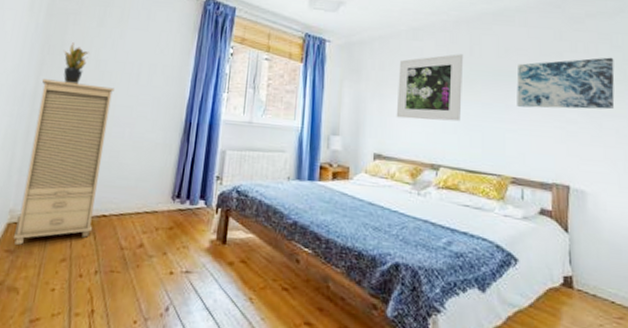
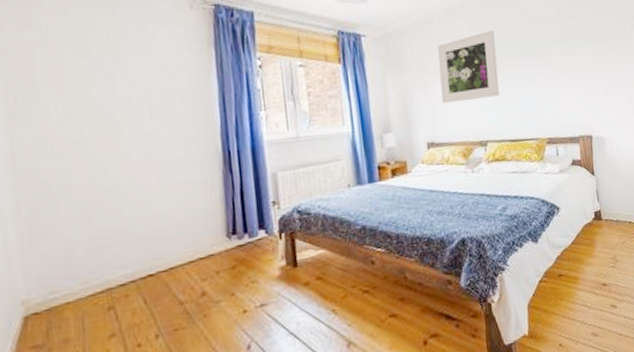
cabinet: present [13,79,114,245] -> none [19,130,140,337]
potted plant: present [63,42,89,85] -> none [39,83,77,136]
wall art: present [516,57,615,110] -> none [541,15,619,73]

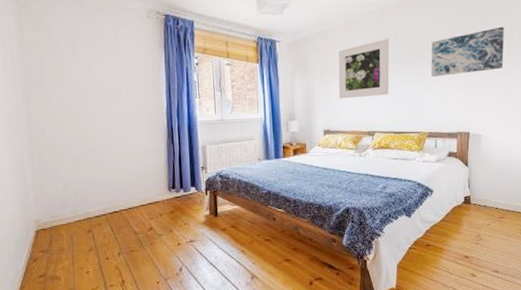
wall art: none [541,15,619,73] -> present [431,26,504,77]

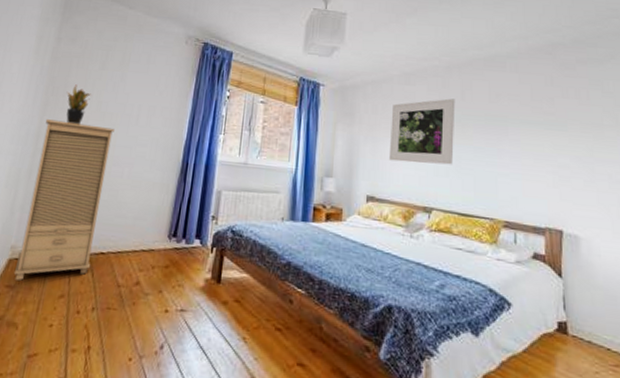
cabinet: none [33,107,109,245] -> present [13,119,115,281]
potted plant: none [45,72,69,110] -> present [66,84,91,125]
wall art: present [431,26,504,77] -> none [508,103,607,155]

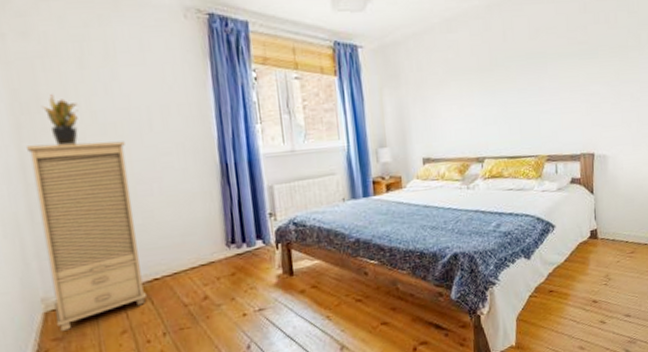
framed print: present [388,98,455,165] -> none [436,41,500,118]

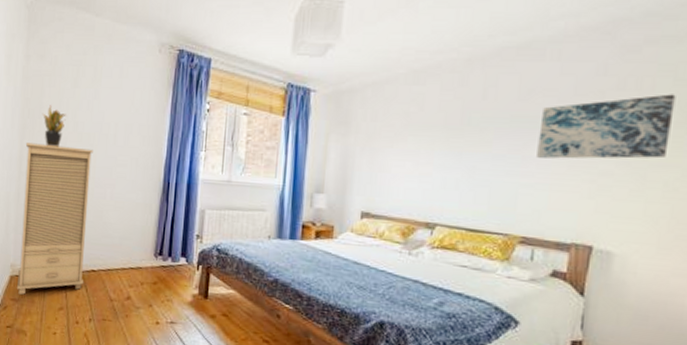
wall art: none [547,24,631,87] -> present [537,94,676,159]

